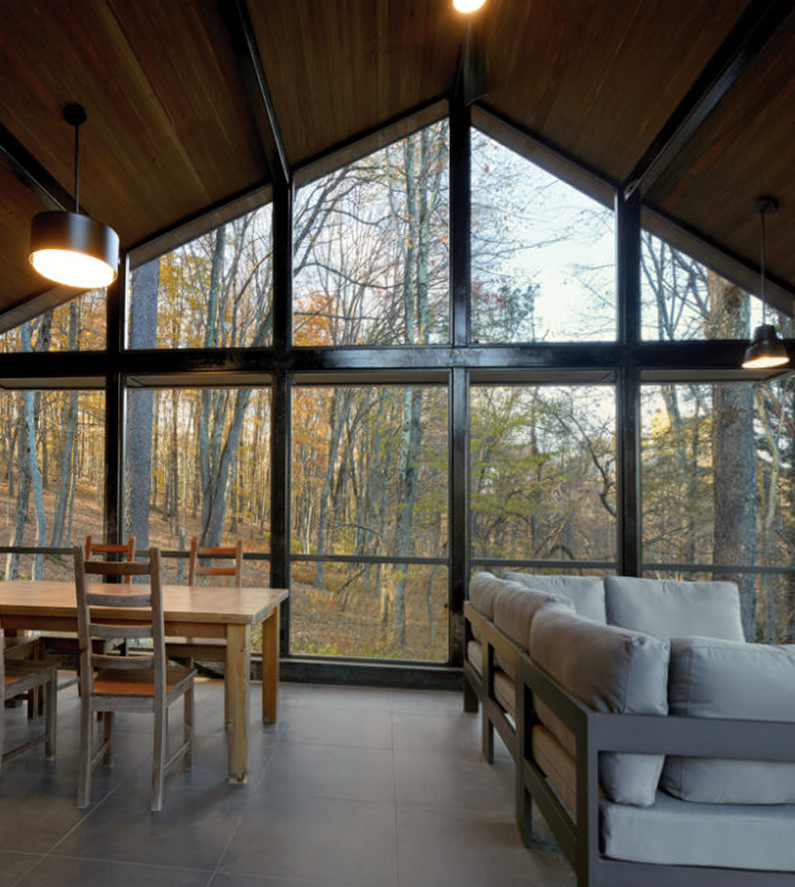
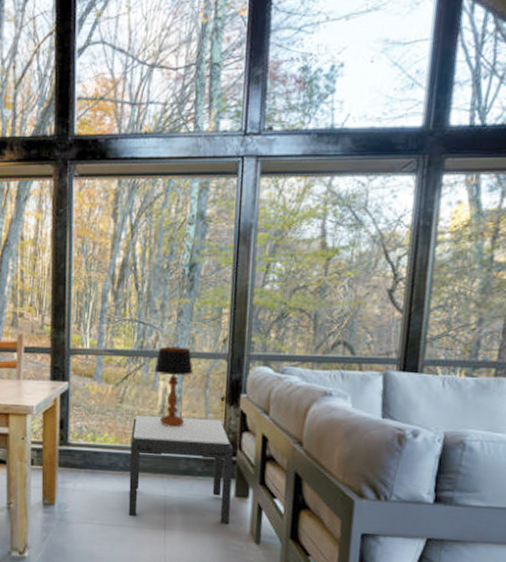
side table: none [353,623,460,743] -> present [128,415,234,525]
table lamp: none [376,552,415,636] -> present [154,346,193,427]

